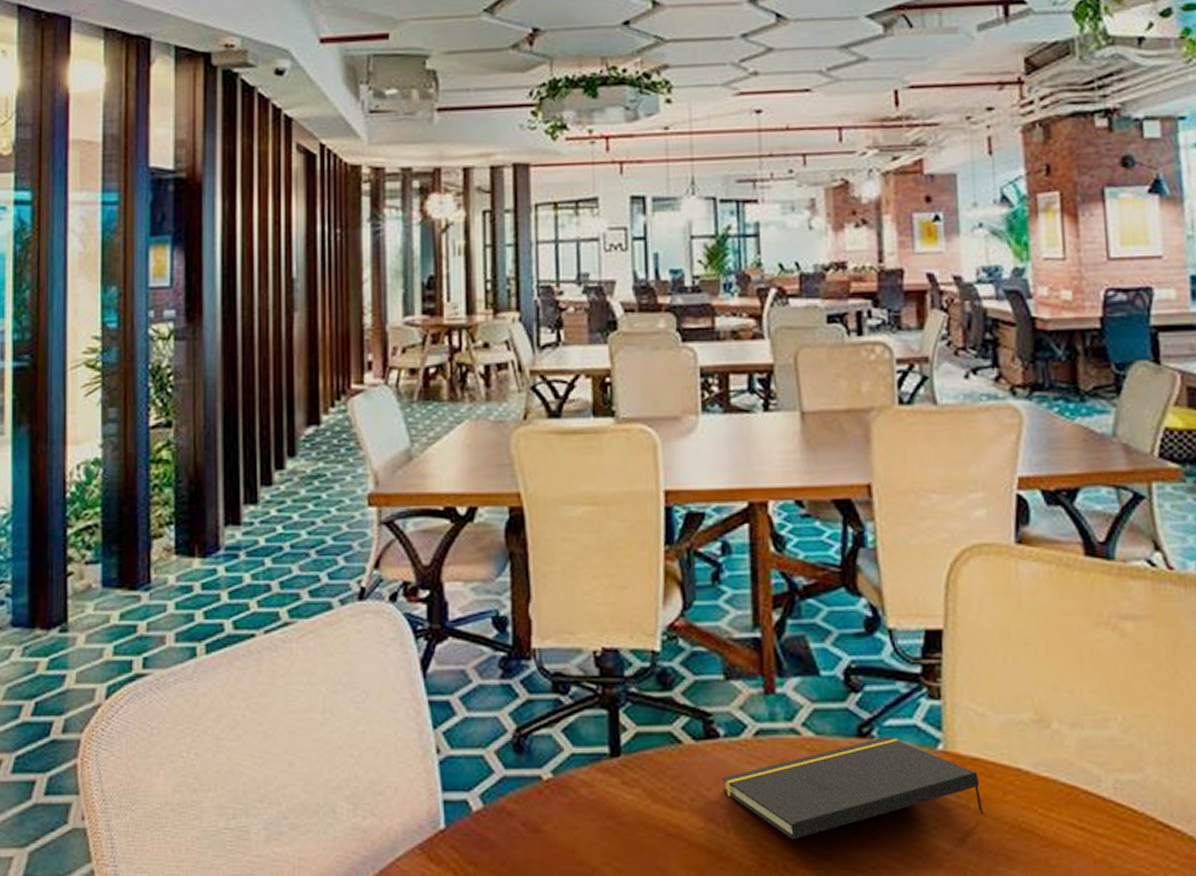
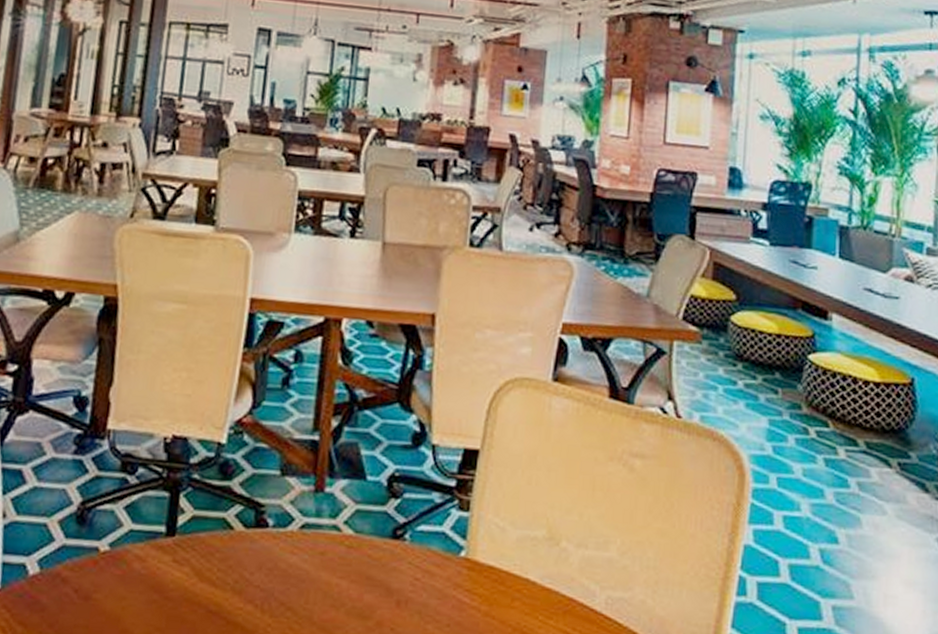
notepad: present [722,737,984,839] -> none [264,540,493,625]

